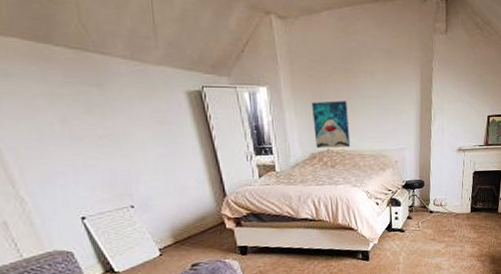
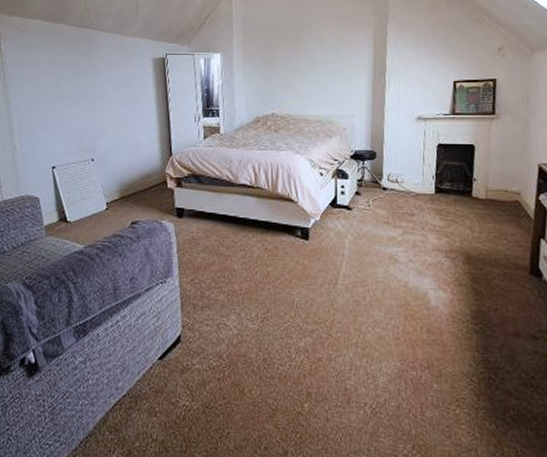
wall art: present [312,101,351,149] -> none [260,66,296,113]

